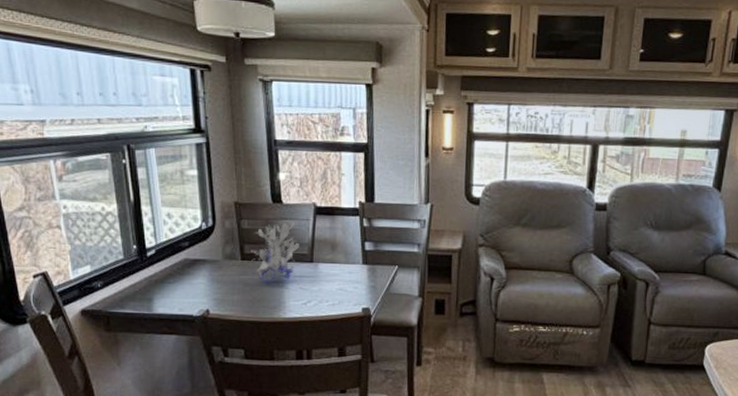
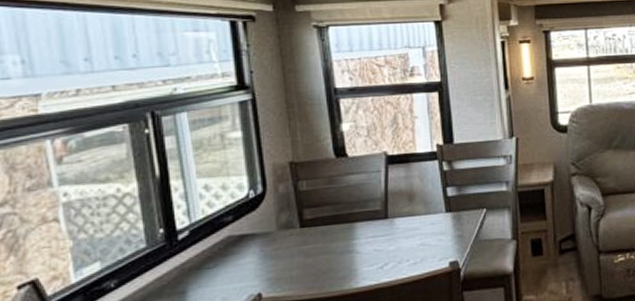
plant: present [251,218,300,286] -> none [311,172,372,254]

